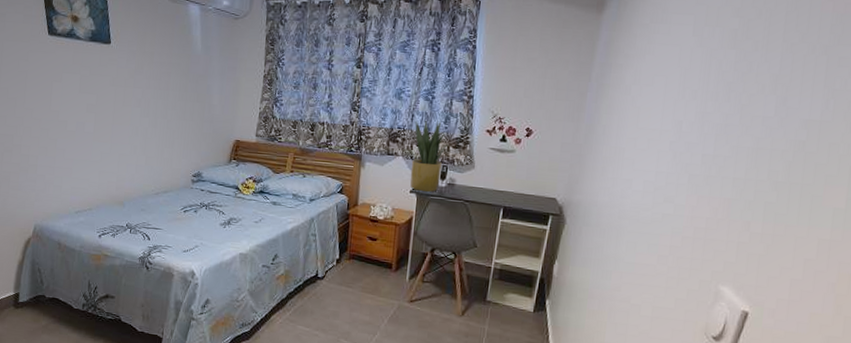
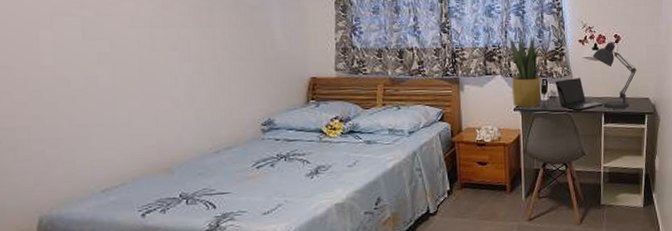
laptop: none [455,167,503,202] -> present [555,77,602,110]
desk lamp: none [499,135,547,206] -> present [592,42,637,109]

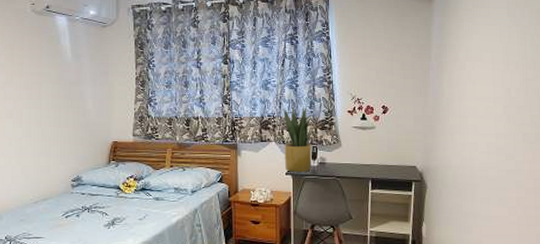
laptop: present [555,77,602,110] -> none [324,145,370,176]
desk lamp: present [592,42,637,109] -> none [360,112,404,176]

